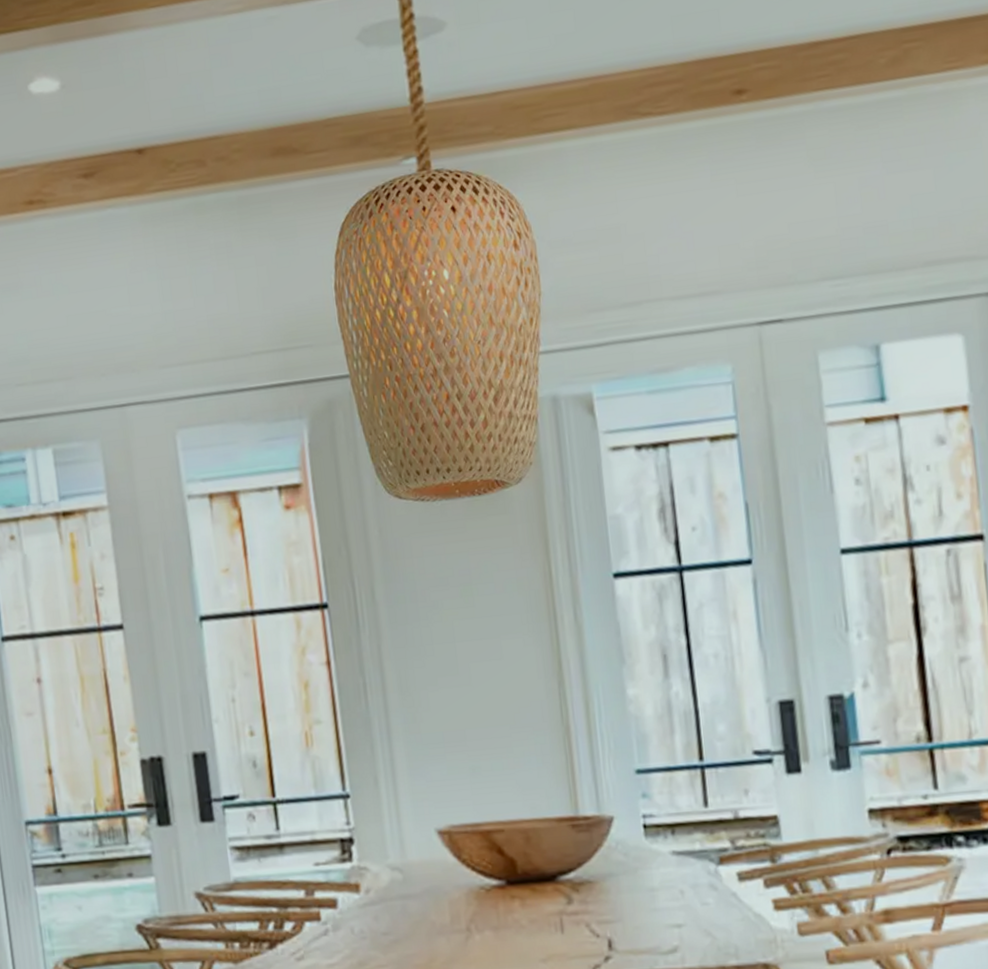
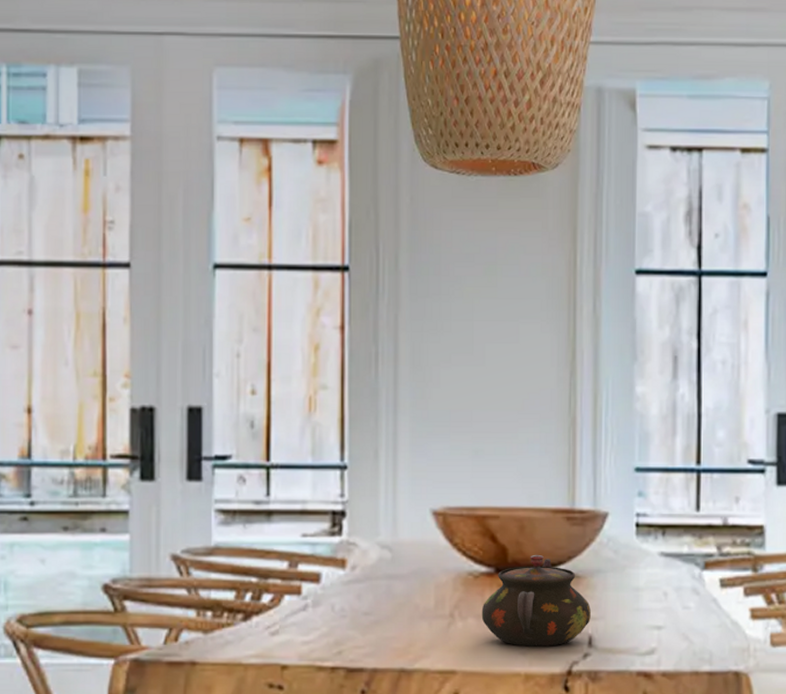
teapot: none [497,863,608,954] -> present [481,554,591,647]

